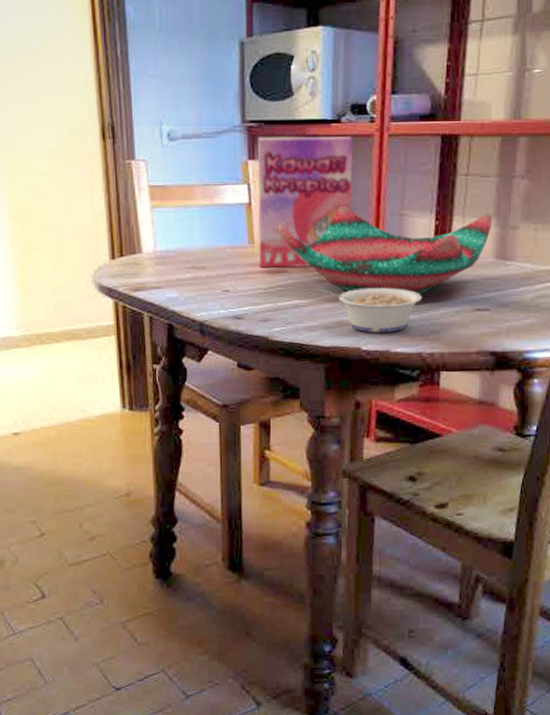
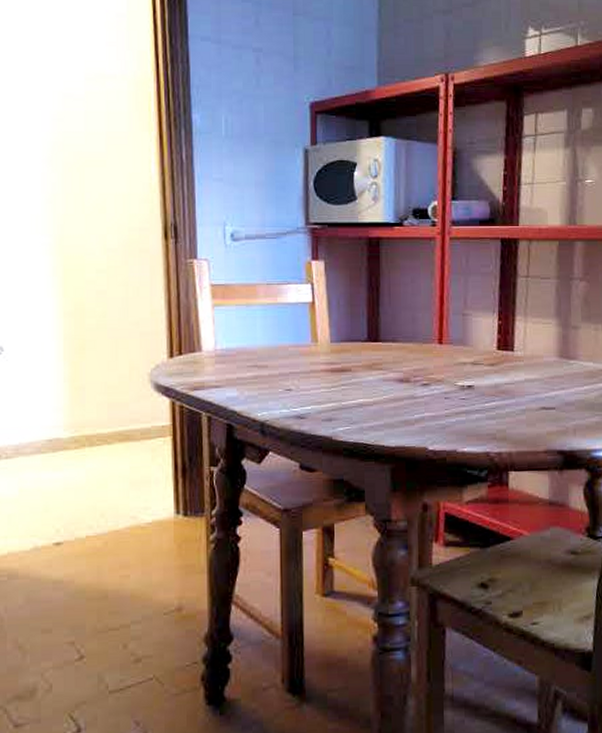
cereal box: present [257,135,354,268] -> none [321,238,416,367]
decorative bowl: present [278,206,492,295] -> none [341,306,553,394]
legume: present [321,287,422,333] -> none [386,386,488,432]

